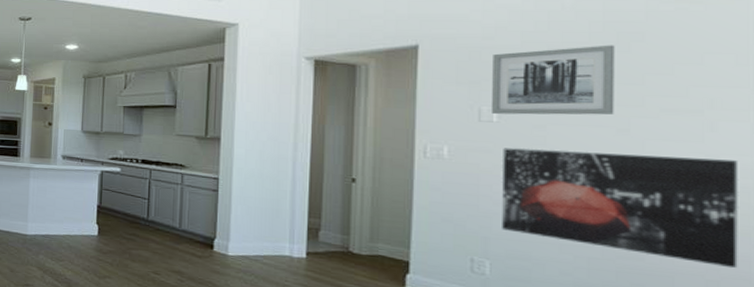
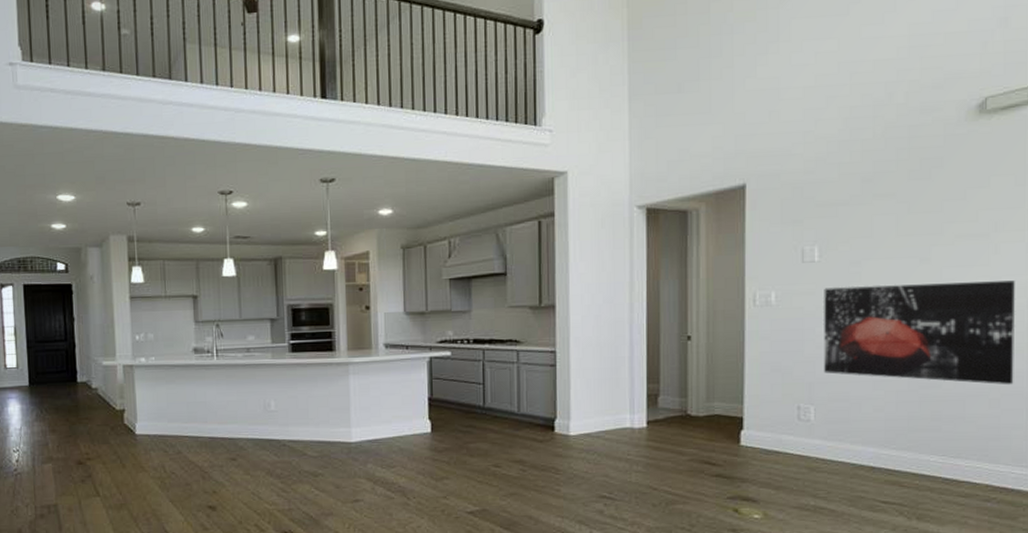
wall art: present [492,45,615,115] -> none [813,172,918,253]

